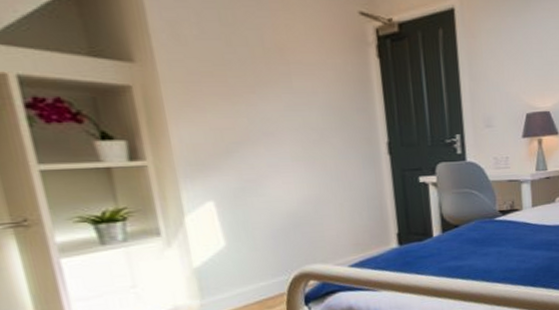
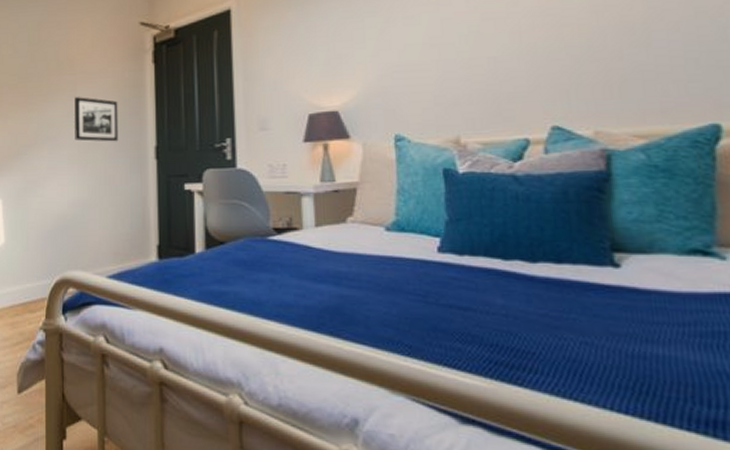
picture frame: none [290,90,348,138] -> present [74,97,119,142]

